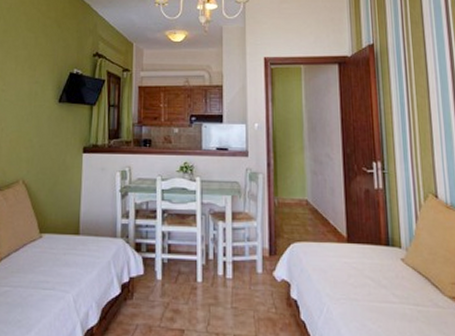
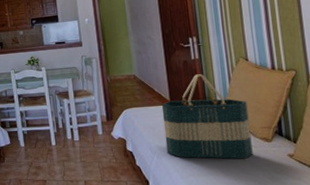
tote bag: none [336,208,441,323] -> present [161,74,253,159]

